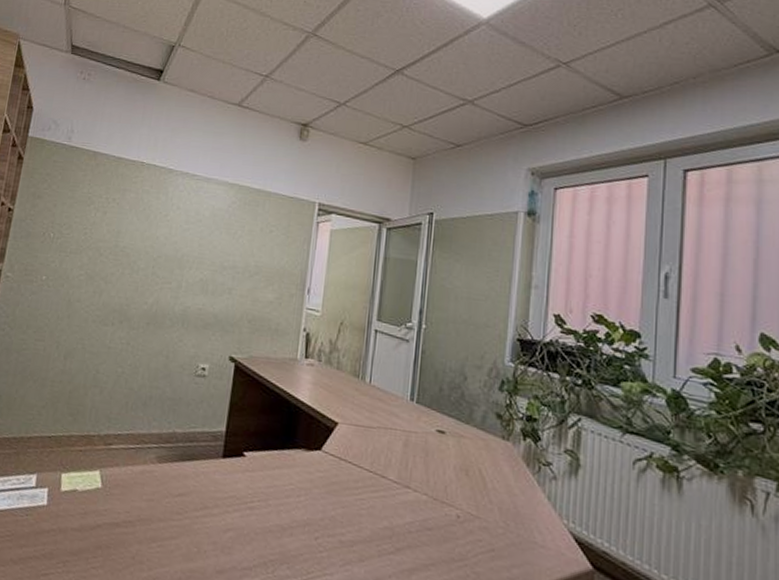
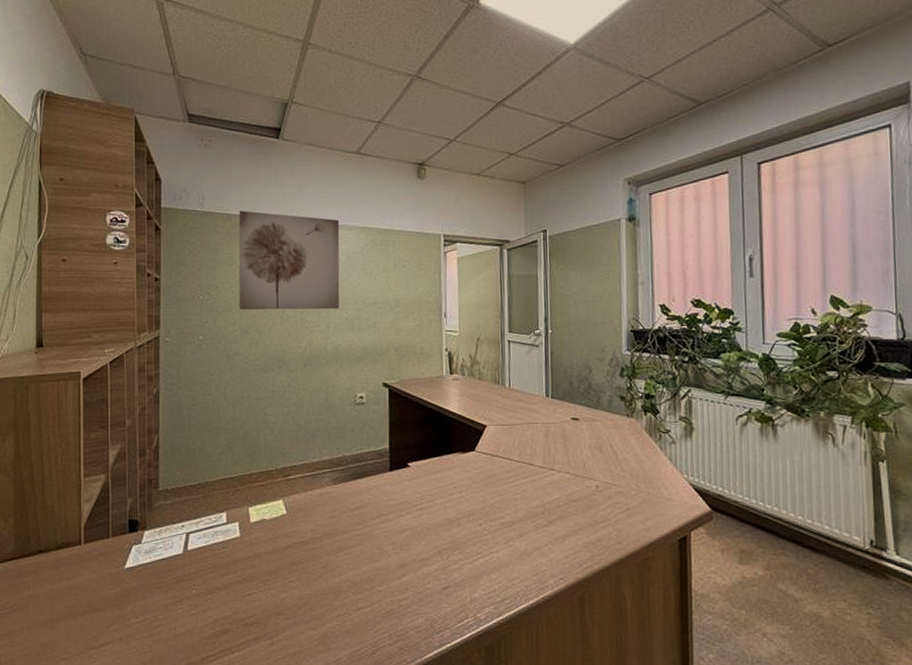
wall art: none [89,150,209,268] -> present [238,210,340,310]

